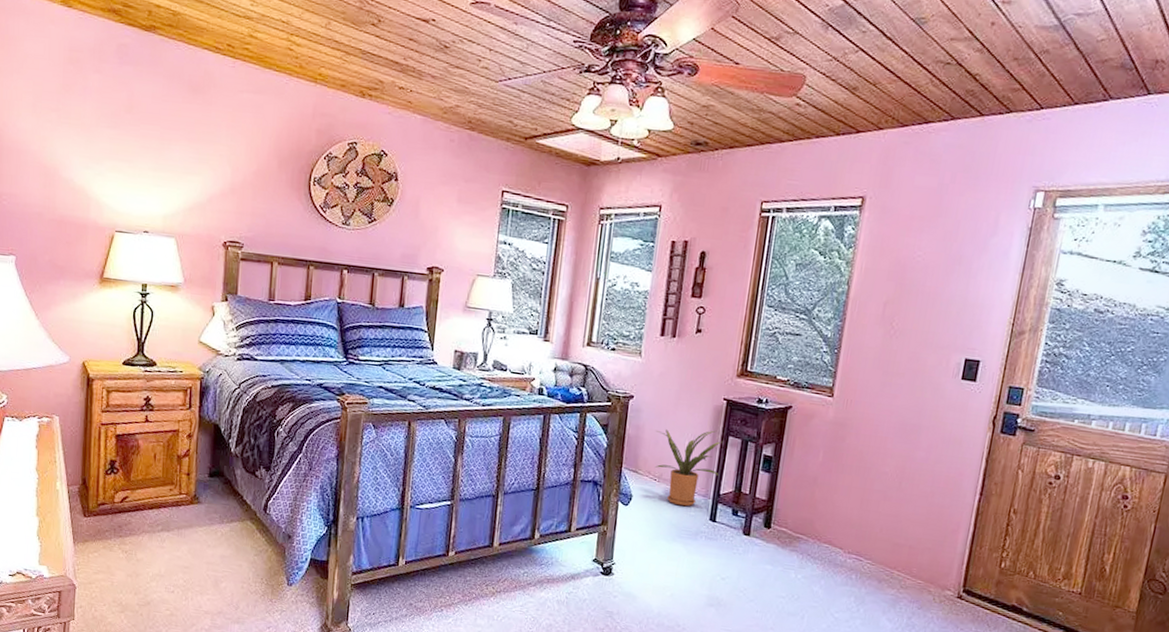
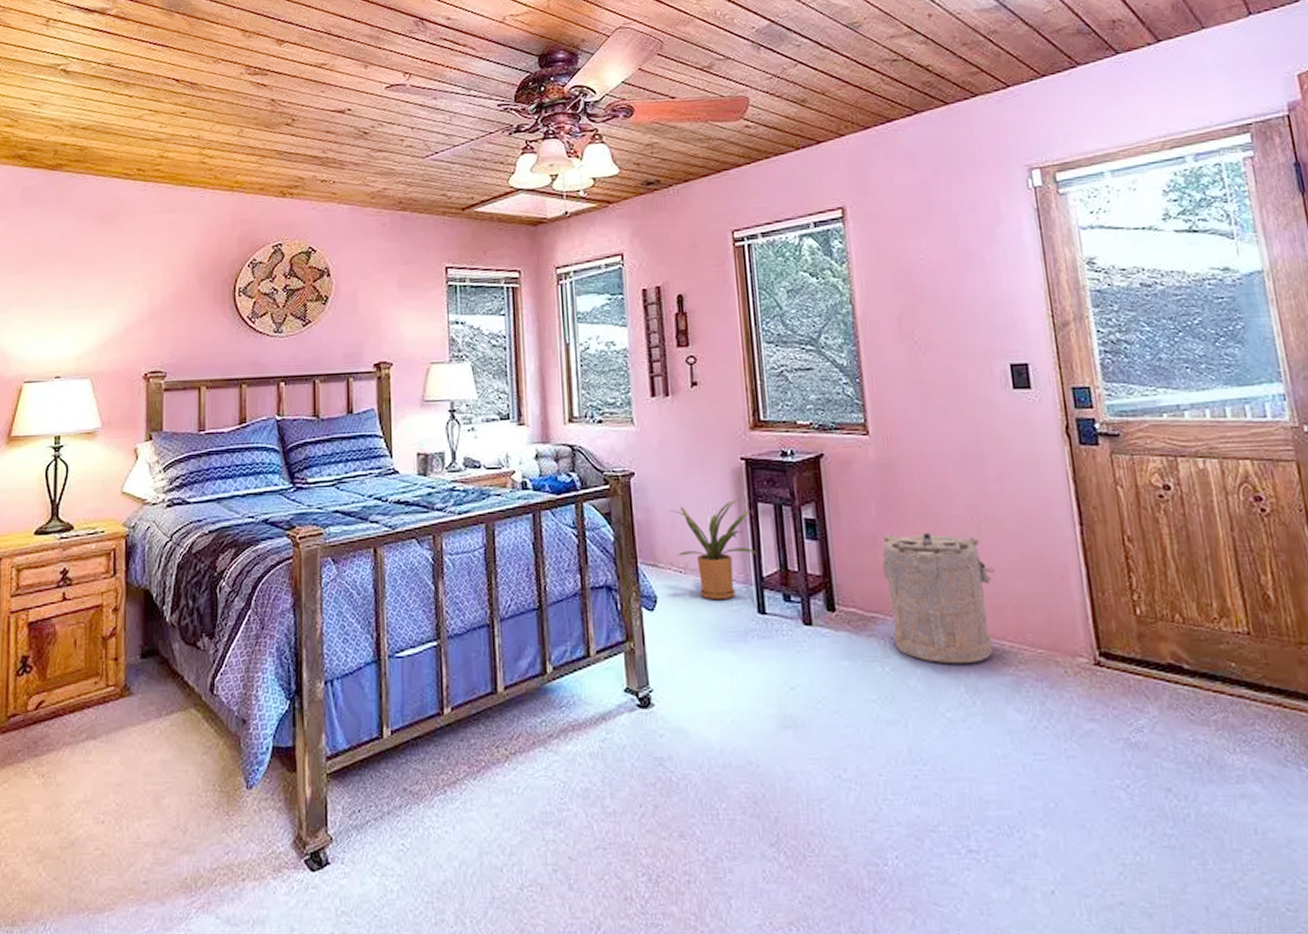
laundry hamper: none [810,477,903,583] -> present [882,533,995,664]

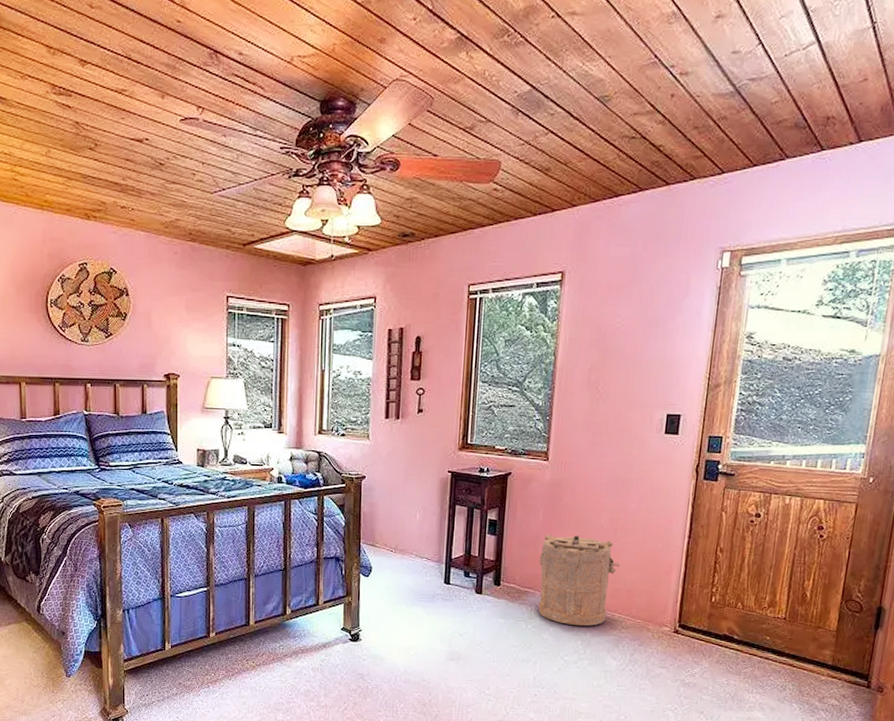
house plant: present [670,498,757,601] -> none [389,501,450,573]

